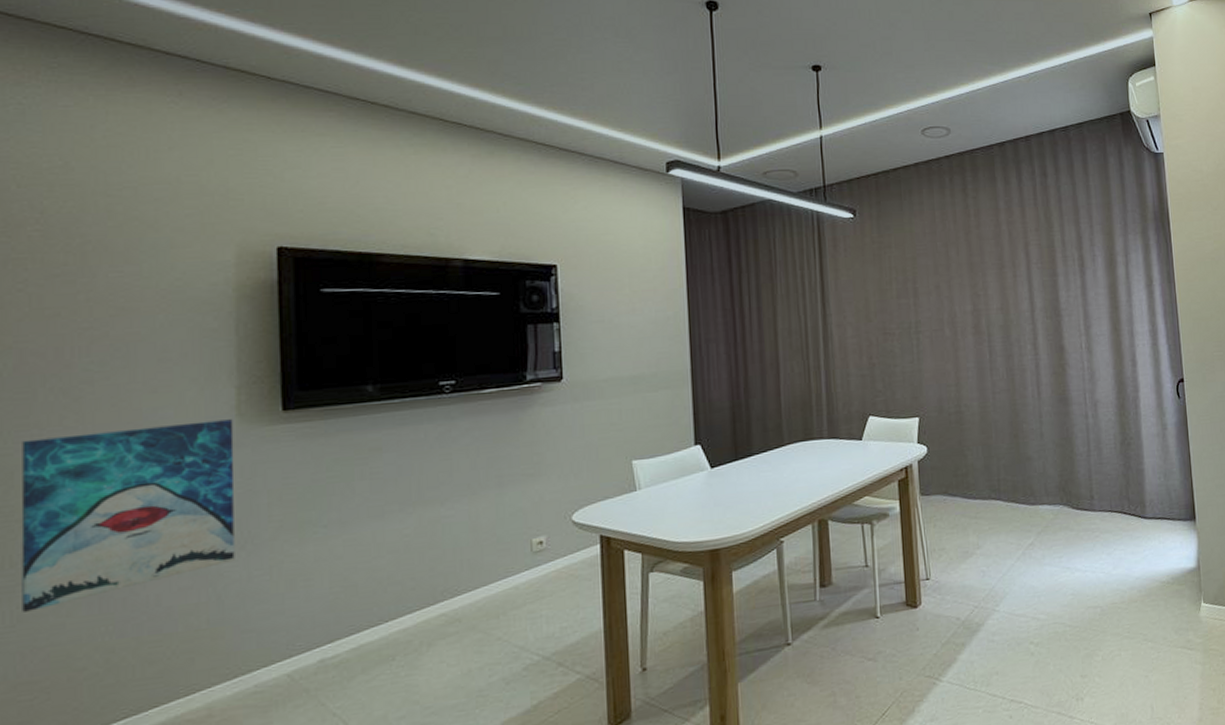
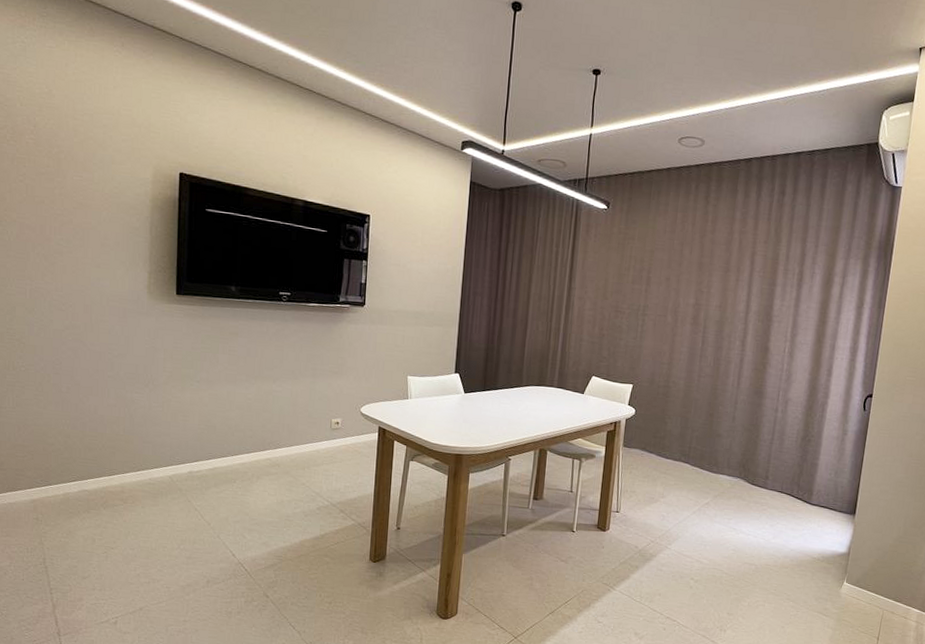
wall art: present [21,419,235,612] -> none [19,286,145,401]

